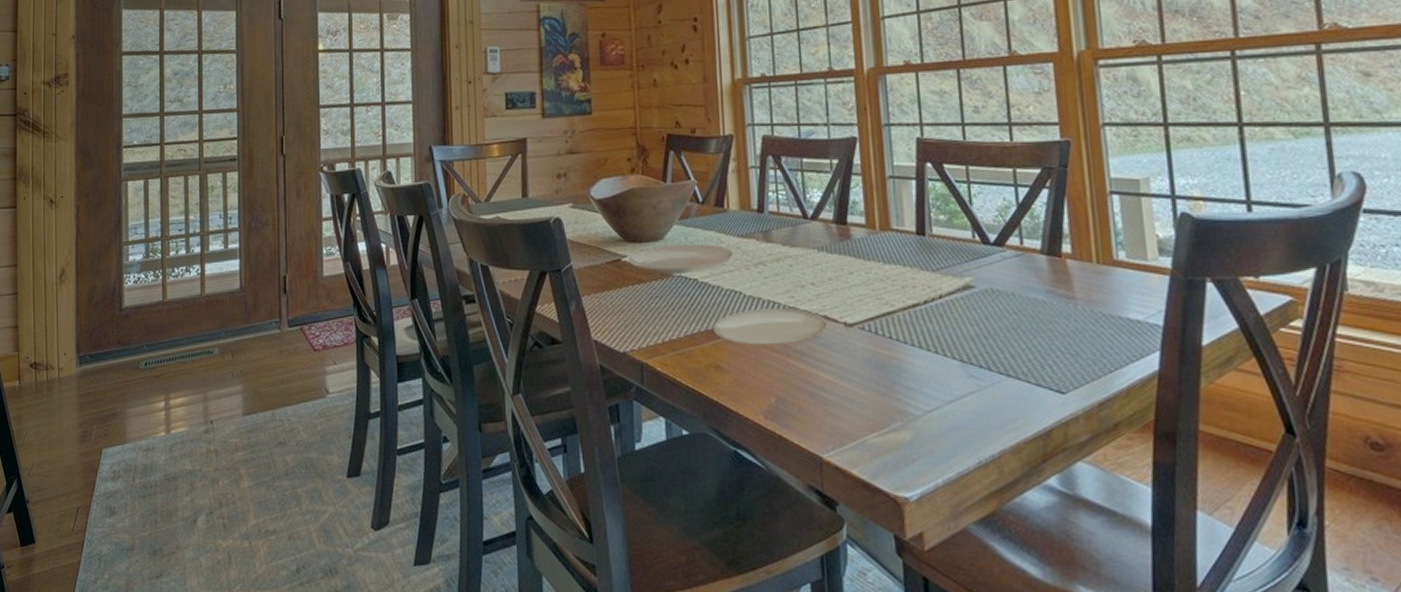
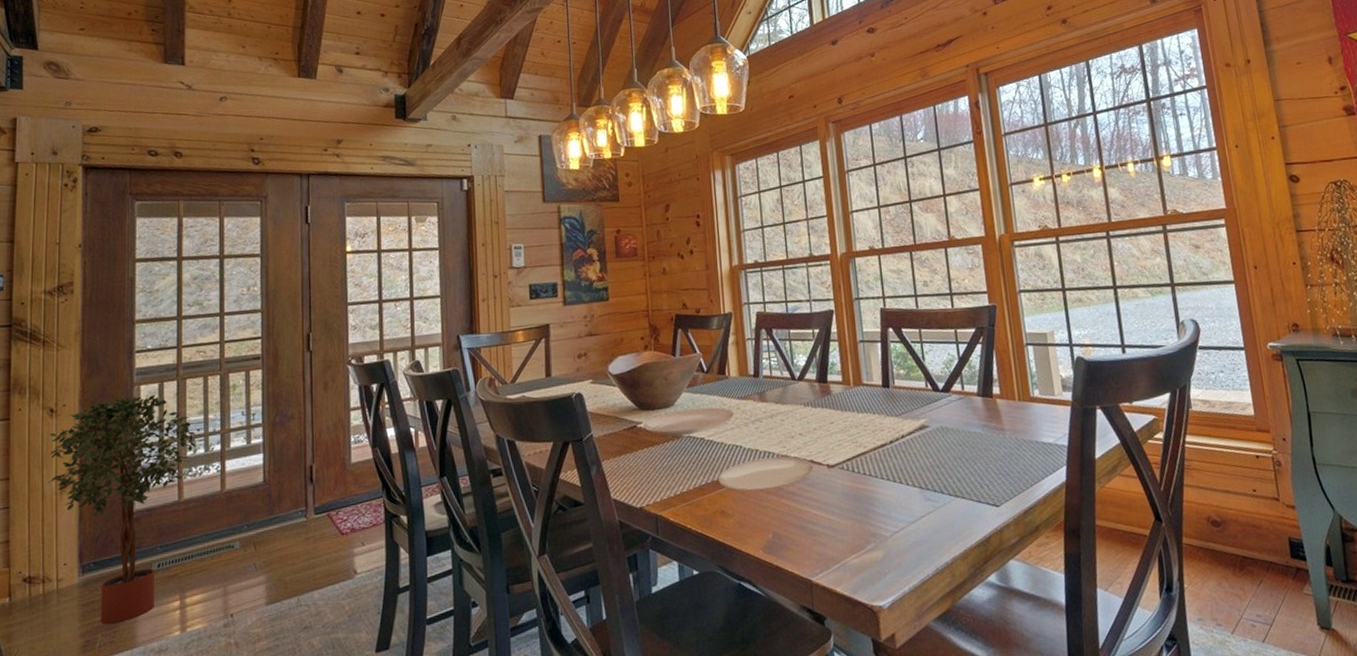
potted tree: none [49,190,178,418] -> present [47,394,196,625]

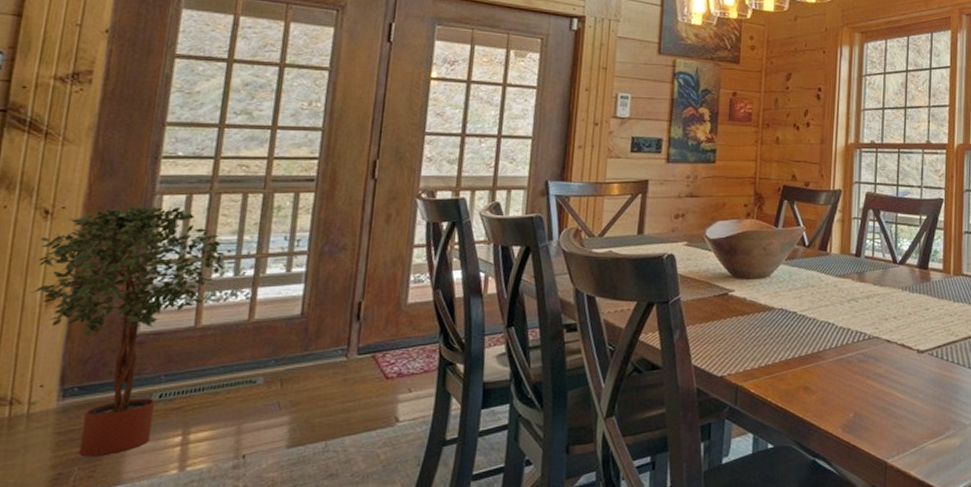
plate: present [643,407,735,437] -> none [735,282,831,307]
plate: present [718,456,814,492] -> none [805,338,903,370]

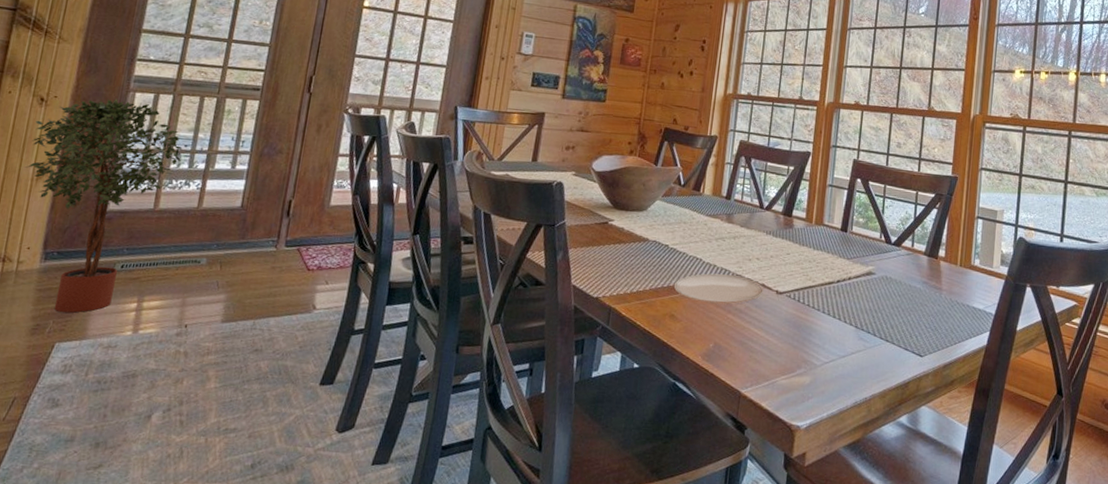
plate: none [805,338,903,370] -> present [673,273,764,304]

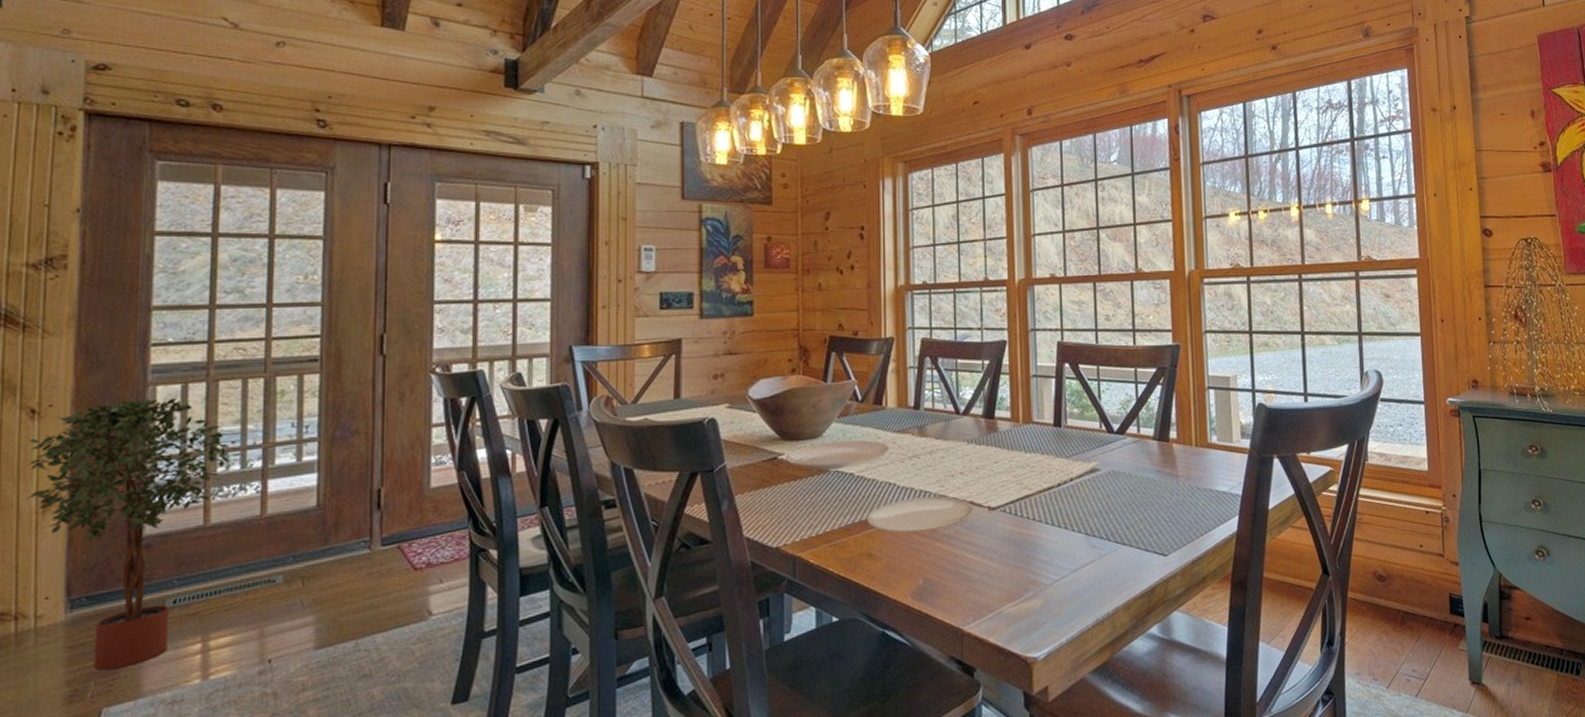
plate: none [614,216,701,241] -> present [786,440,890,471]

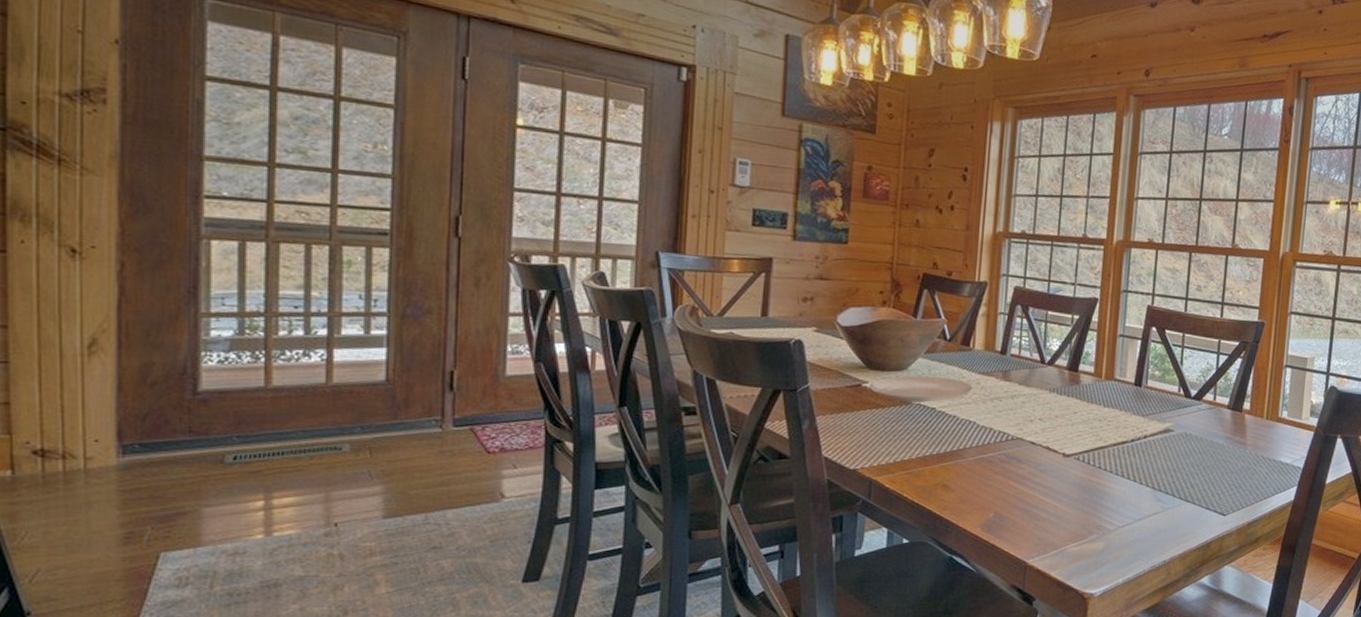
potted tree: present [25,397,230,671] -> none [68,248,292,517]
plate: present [866,496,973,534] -> none [944,437,1048,471]

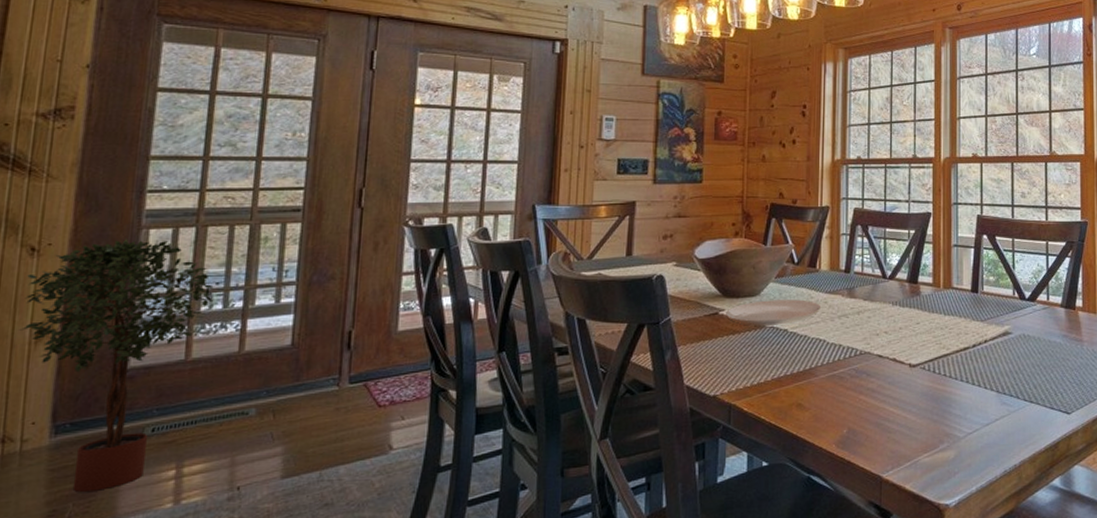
potted tree: none [68,248,292,517] -> present [19,239,214,493]

